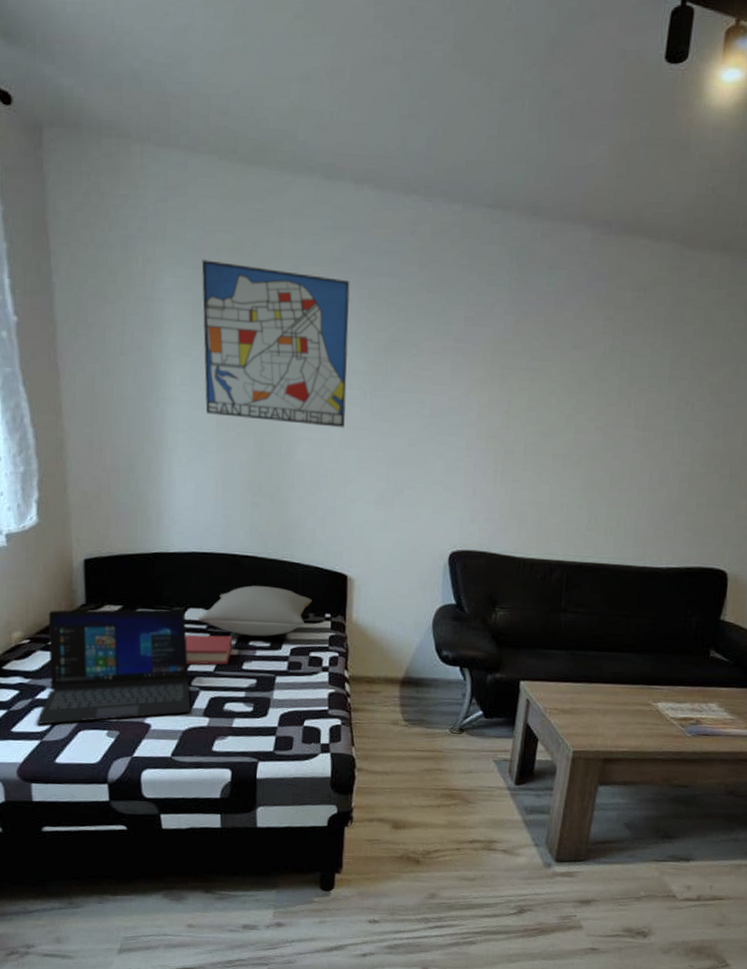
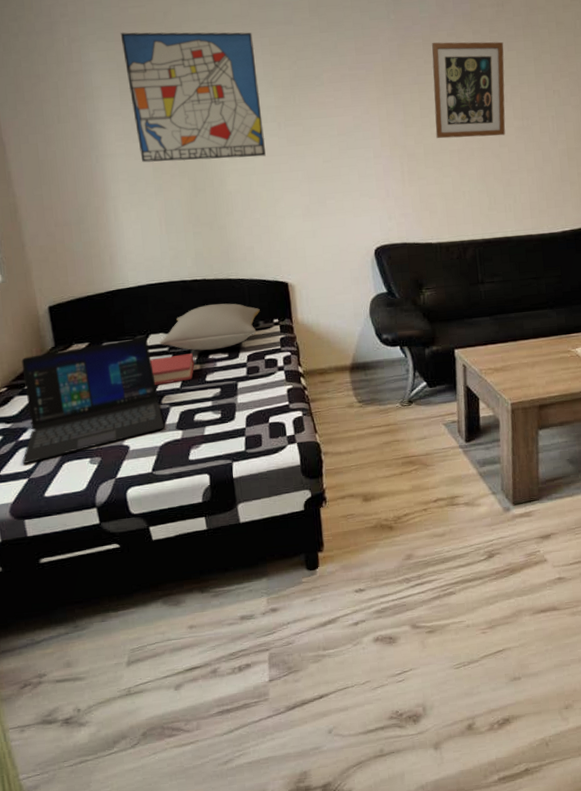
wall art: none [541,324,638,446] -> present [432,41,506,139]

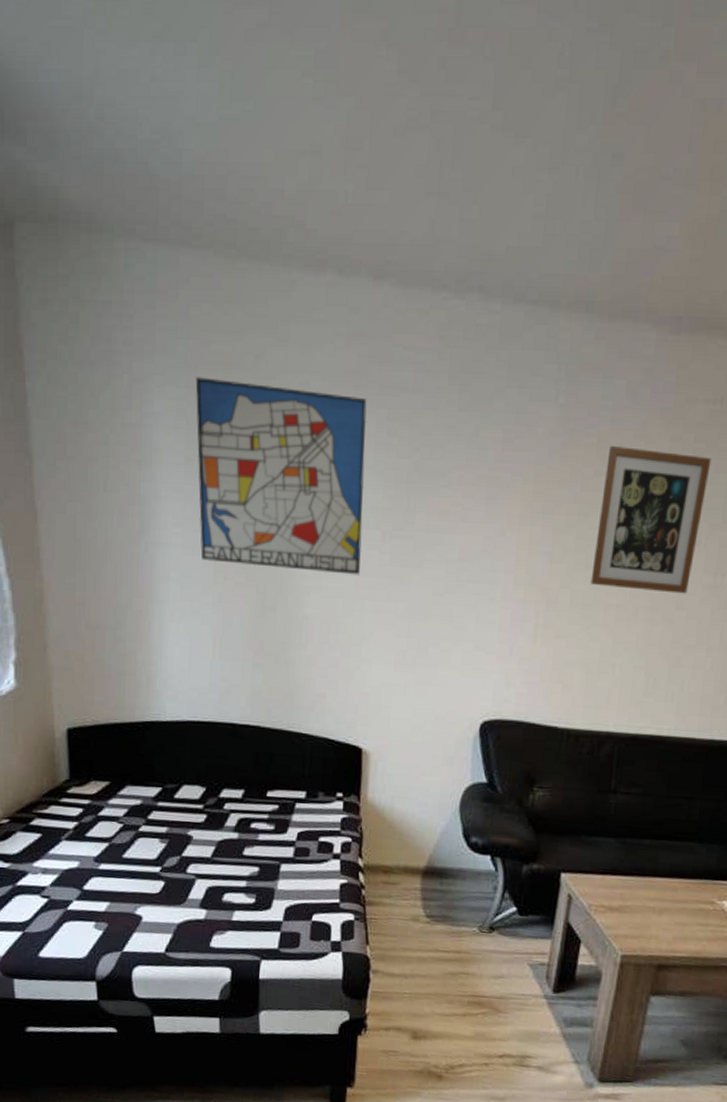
laptop: present [21,336,164,464] -> none [17,785,186,914]
hardback book: present [150,353,195,385] -> none [179,816,233,850]
pillow: present [159,303,260,351] -> none [193,759,322,819]

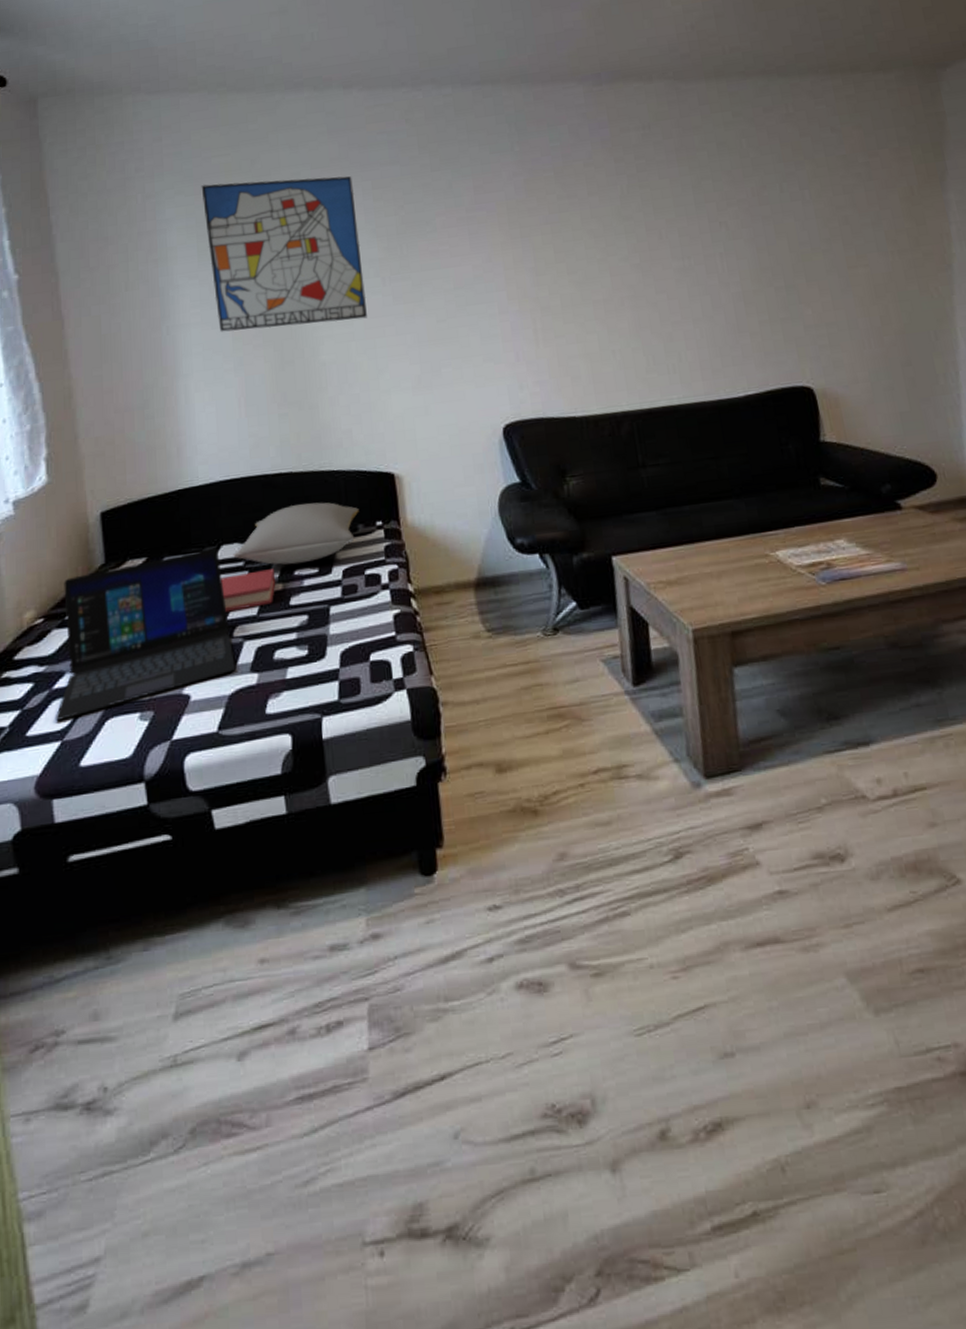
laptop: none [17,785,186,914] -> present [55,548,236,721]
hardback book: none [179,816,233,850] -> present [221,569,276,612]
pillow: none [193,759,322,819] -> present [233,502,359,565]
wall art: present [590,446,712,594] -> none [565,169,662,287]

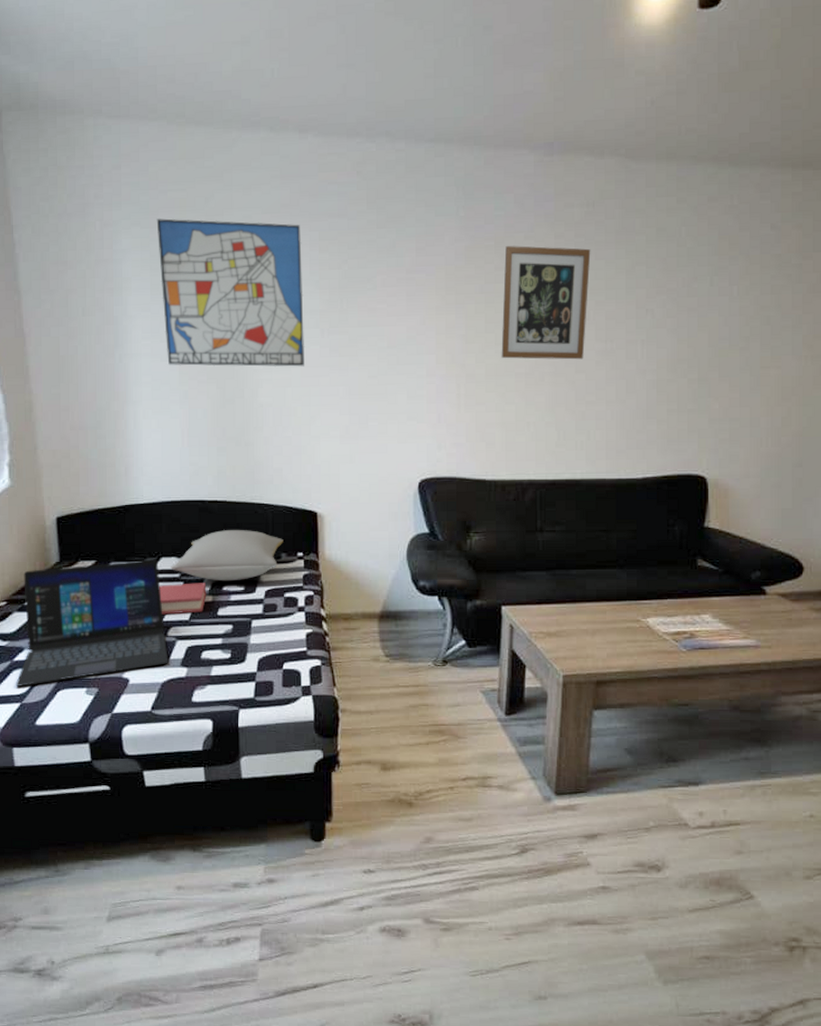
wall art: none [565,169,662,287] -> present [501,246,591,360]

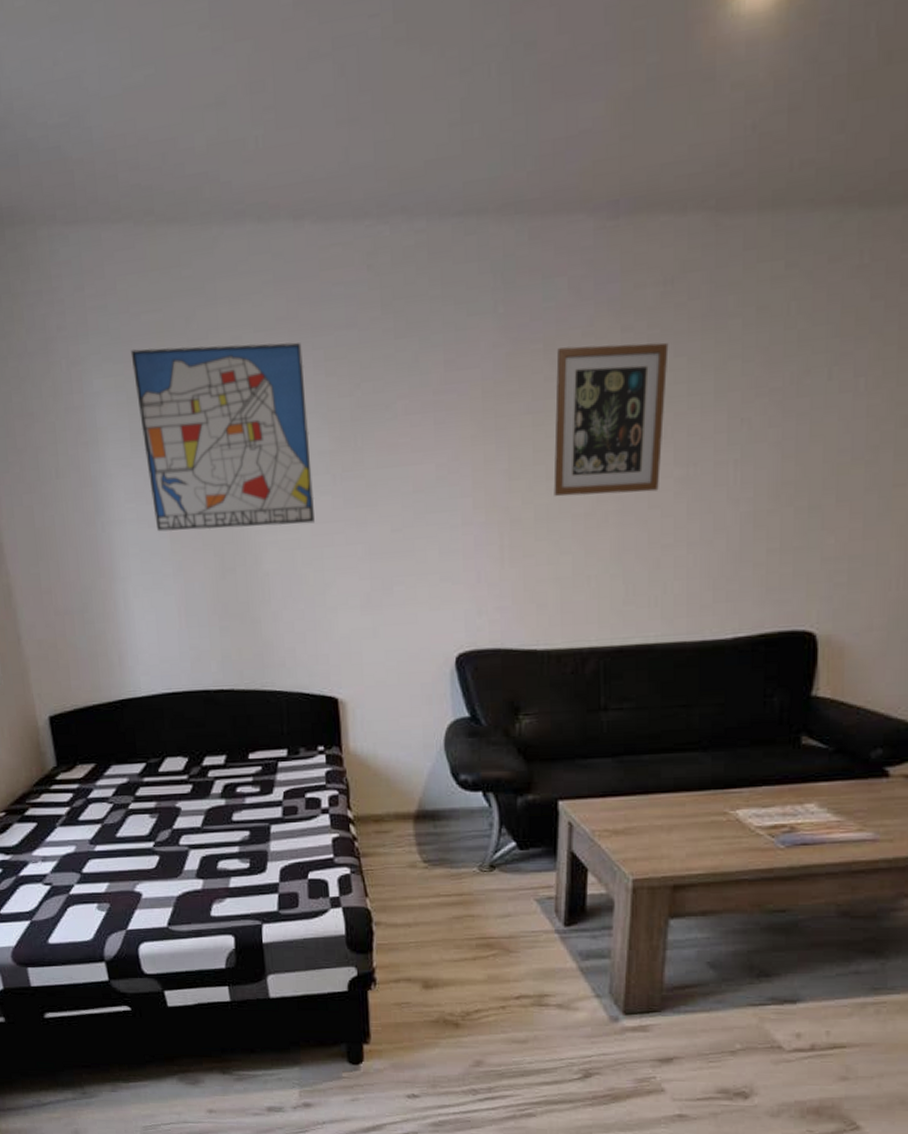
laptop: present [15,559,168,686] -> none [20,760,182,903]
hardback book: present [159,583,207,615] -> none [166,784,219,822]
pillow: present [171,530,283,581] -> none [177,722,301,782]

